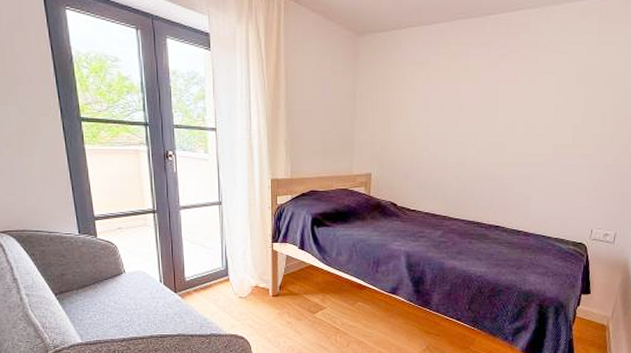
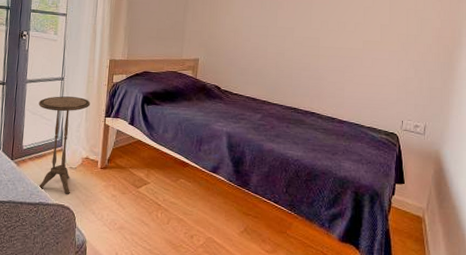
side table: none [196,222,255,324] -> present [38,96,91,194]

